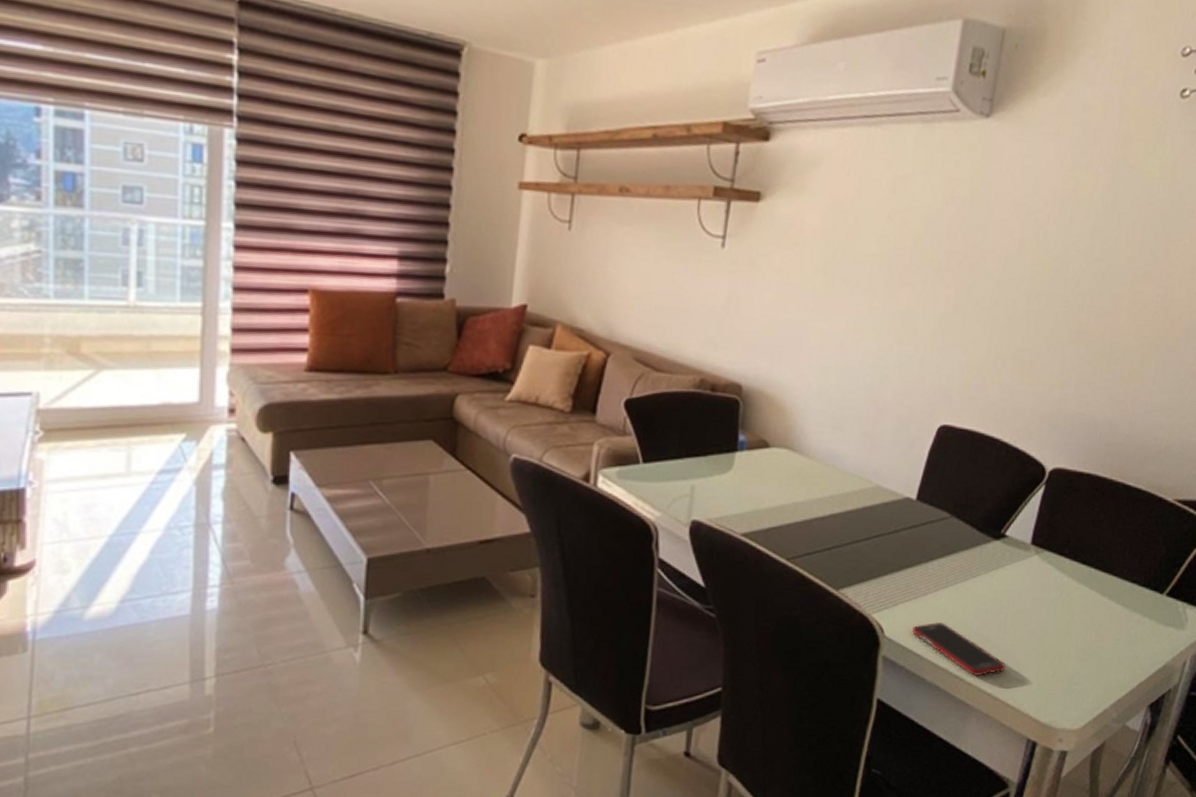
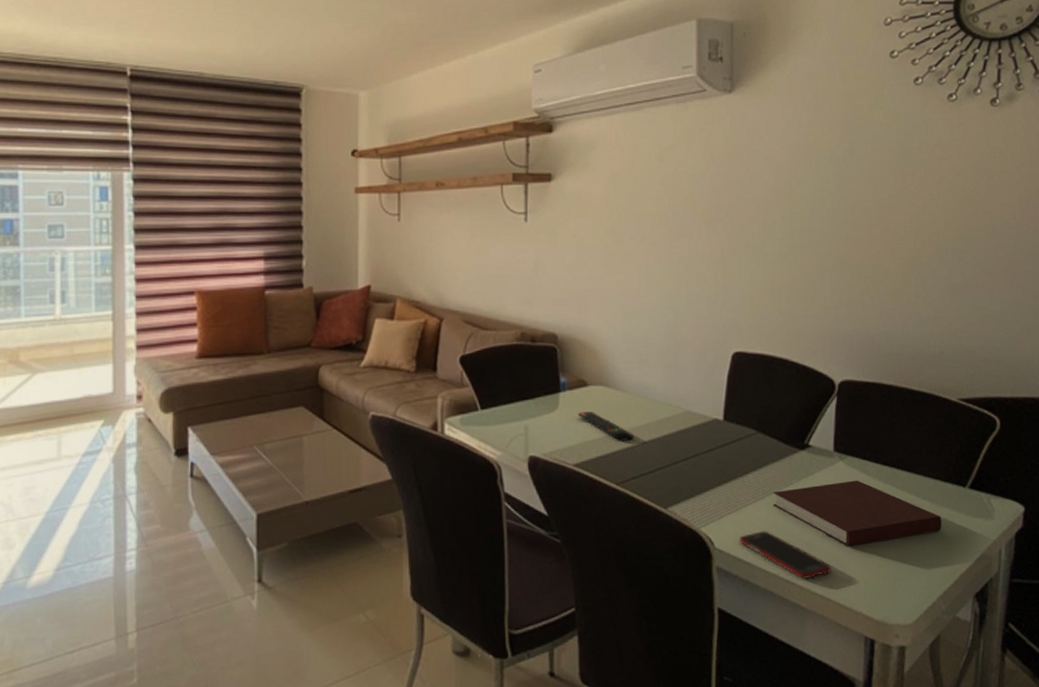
remote control: none [753,476,814,513] -> present [578,411,634,441]
notebook: none [954,577,1131,646] -> present [772,480,942,547]

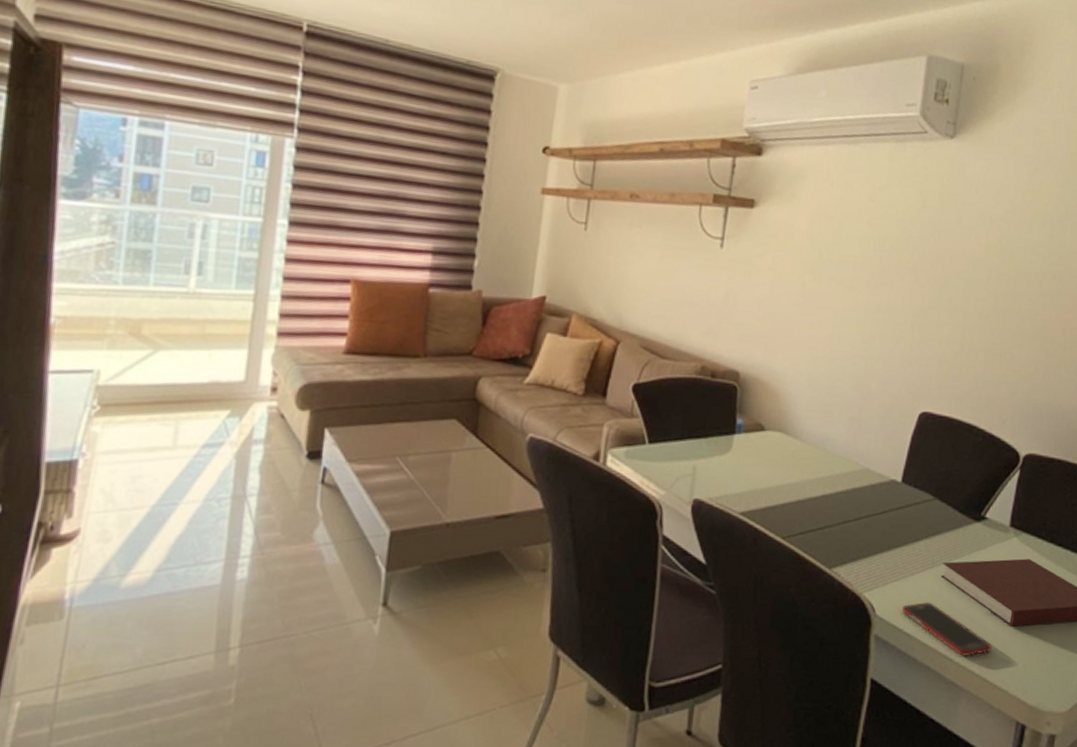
remote control: present [578,411,634,441] -> none [750,458,807,493]

